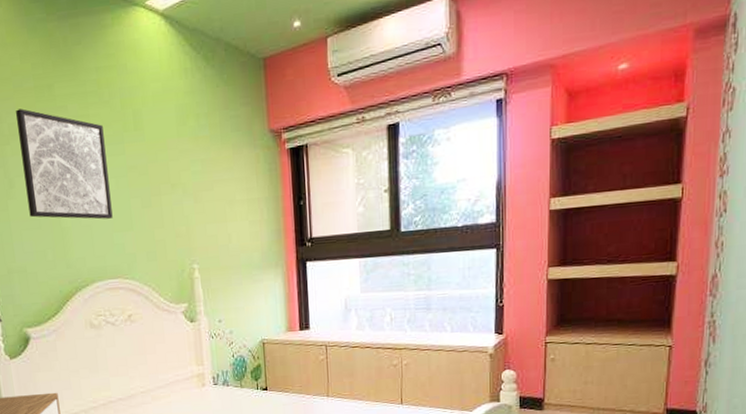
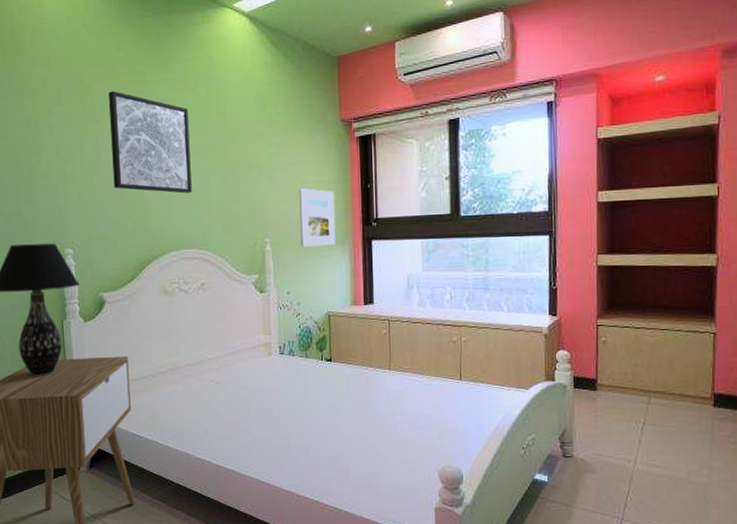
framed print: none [226,208,268,272] -> present [298,188,335,247]

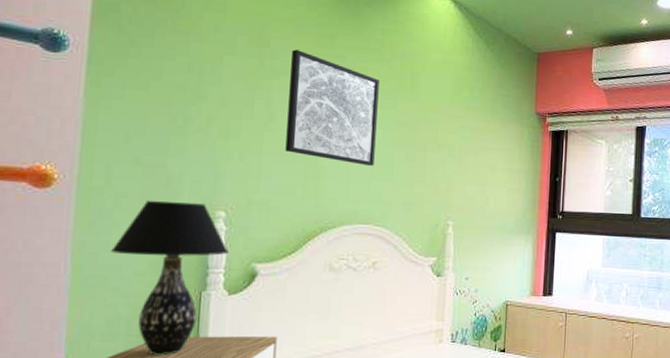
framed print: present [298,188,335,247] -> none [484,174,524,234]

